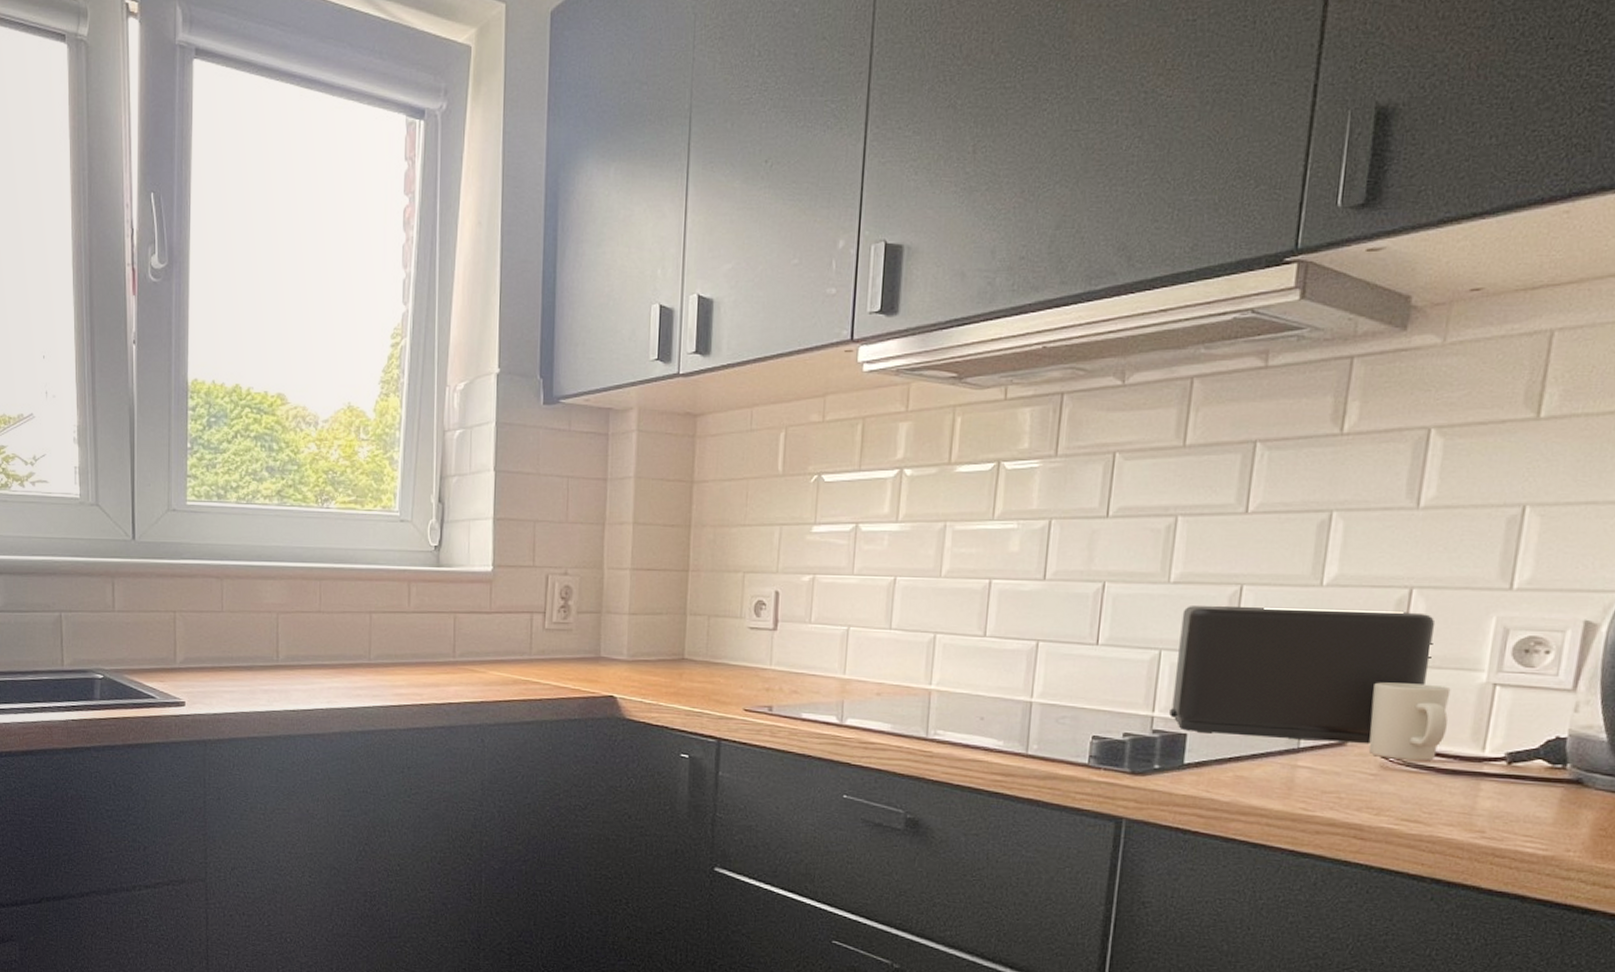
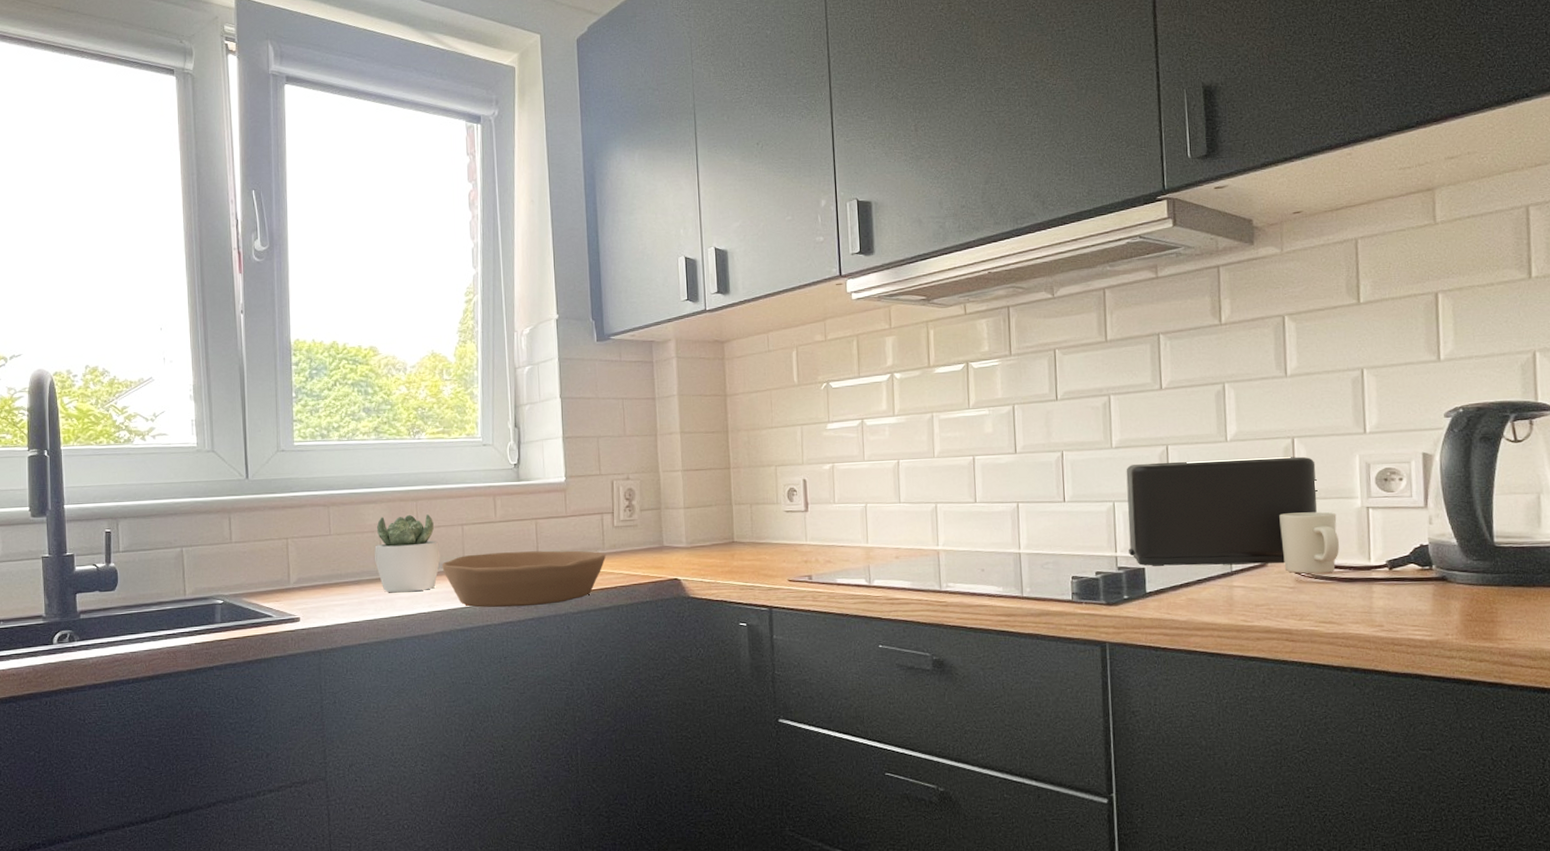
succulent plant: none [269,595,344,684] -> present [374,514,441,593]
bowl: none [345,647,532,713] -> present [442,550,606,608]

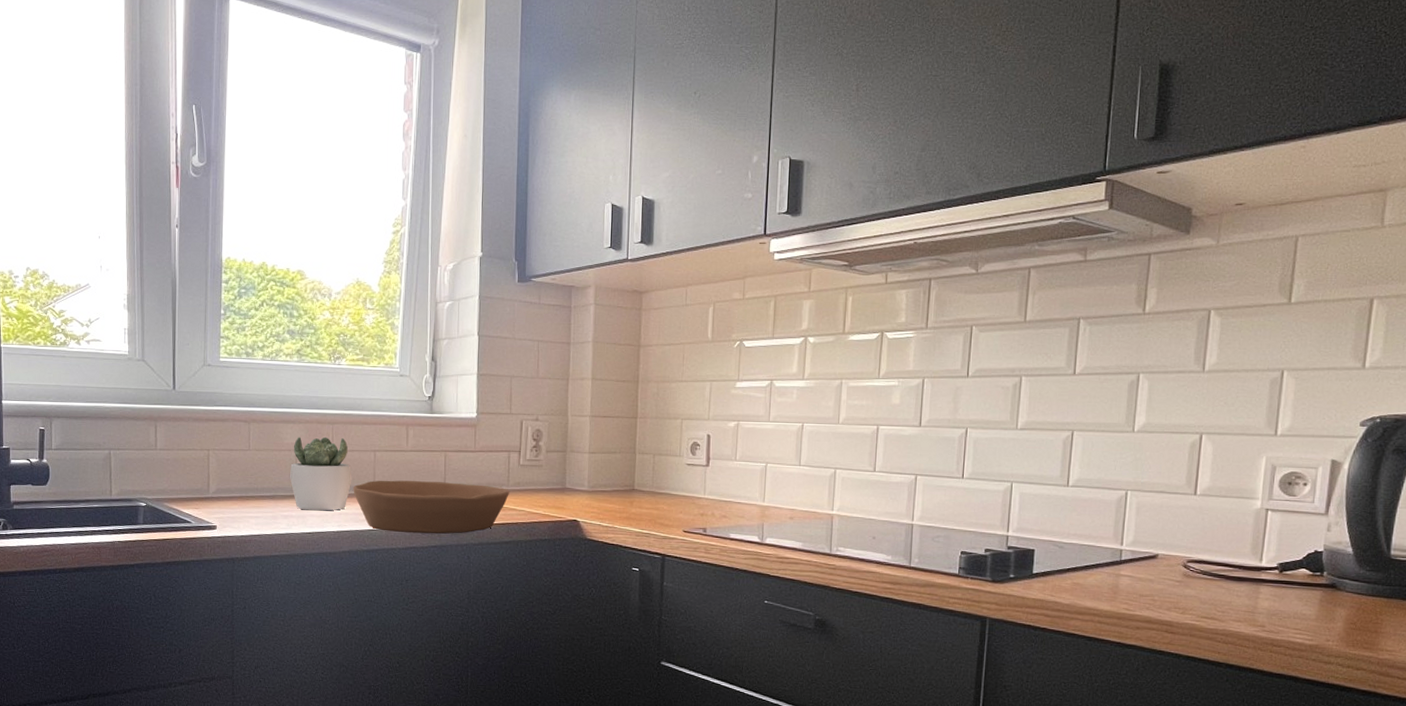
toaster: present [1126,456,1318,566] -> none [1020,447,1220,557]
mug: present [1279,511,1339,574] -> none [1174,508,1234,571]

